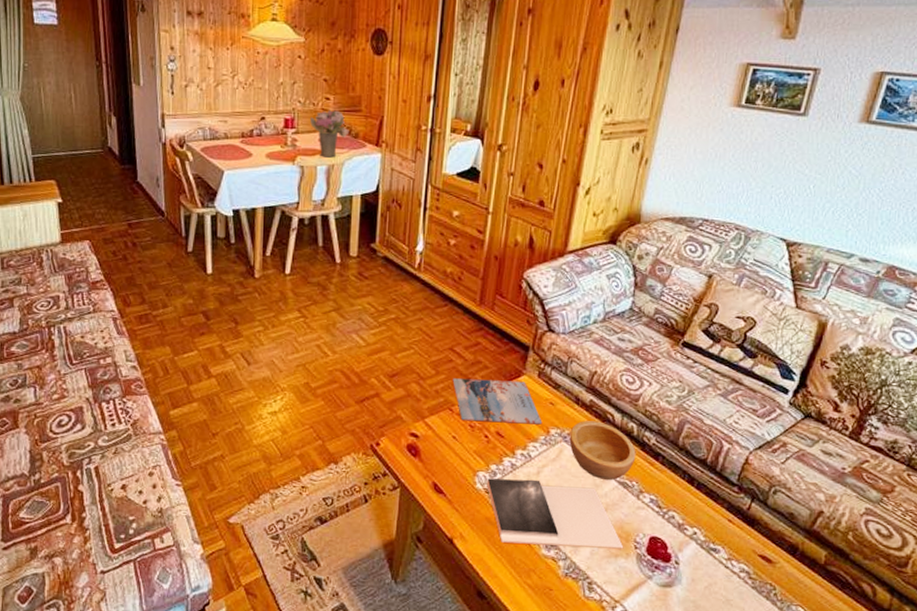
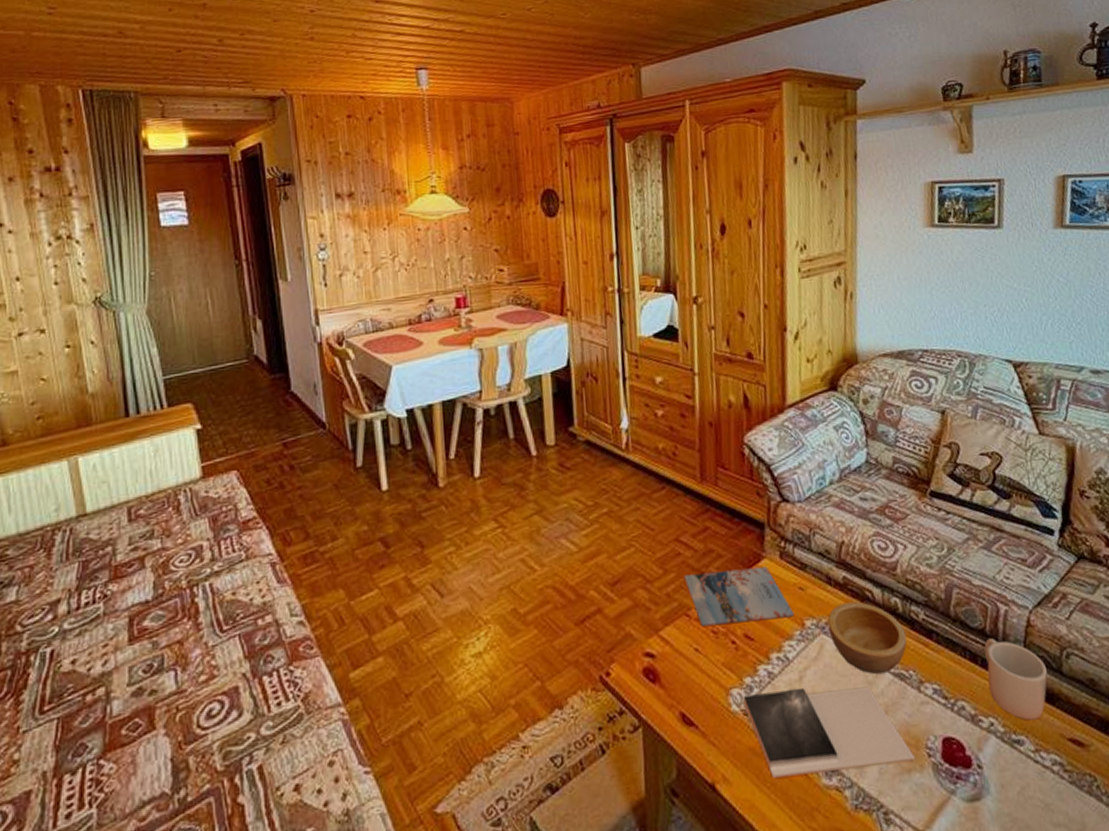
flower bouquet: present [310,110,350,158] -> none [484,281,530,336]
mug: none [699,468,755,536] -> present [984,638,1048,721]

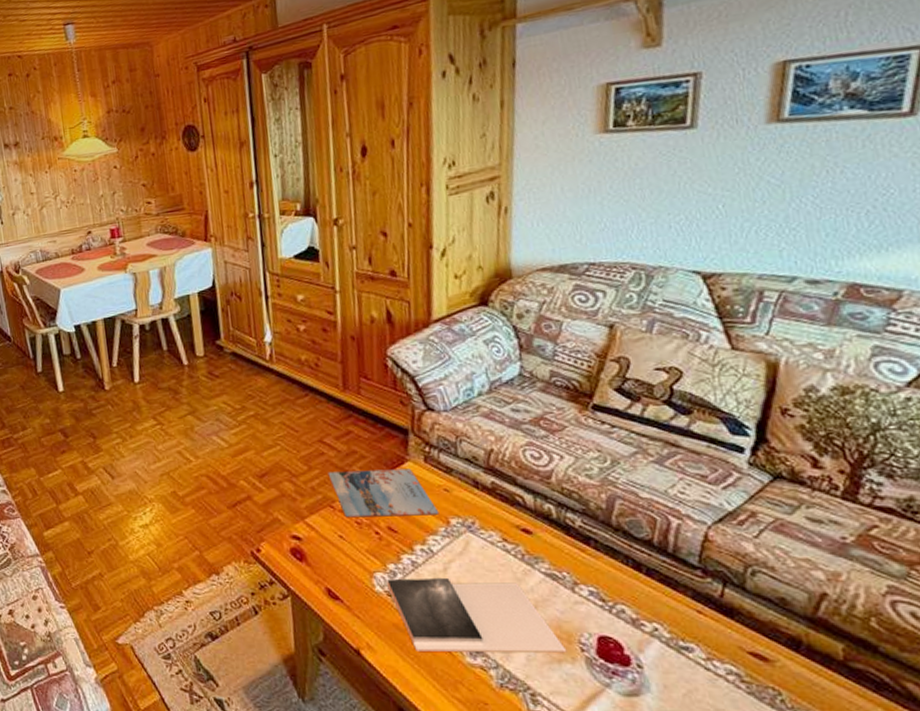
bowl: present [827,602,907,674] -> none [474,505,561,572]
mug: present [984,638,1048,721] -> none [650,550,727,630]

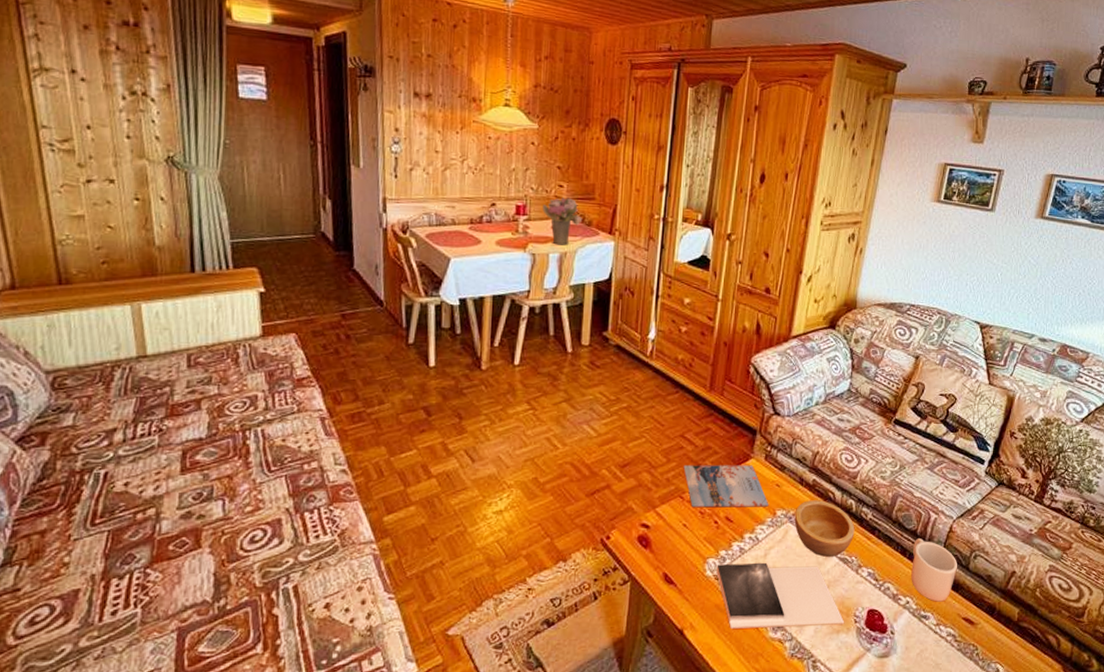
flower bouquet: none [135,212,176,261] -> present [543,197,583,245]
bowl: none [474,505,561,572] -> present [794,500,855,557]
mug: none [650,550,727,630] -> present [911,538,958,602]

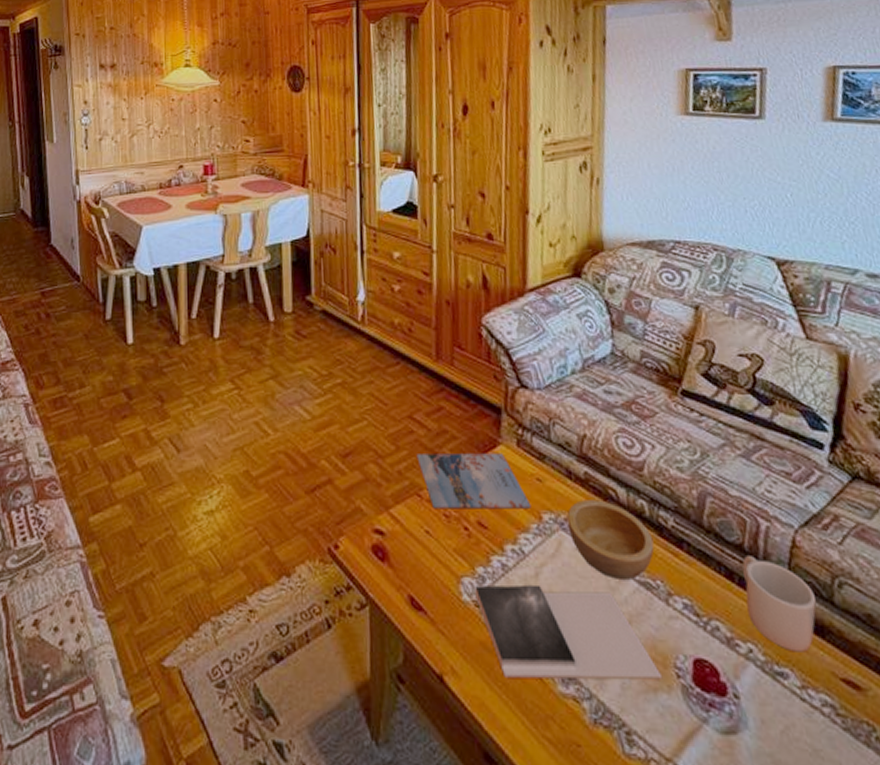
flower bouquet: present [543,197,583,245] -> none [231,152,273,203]

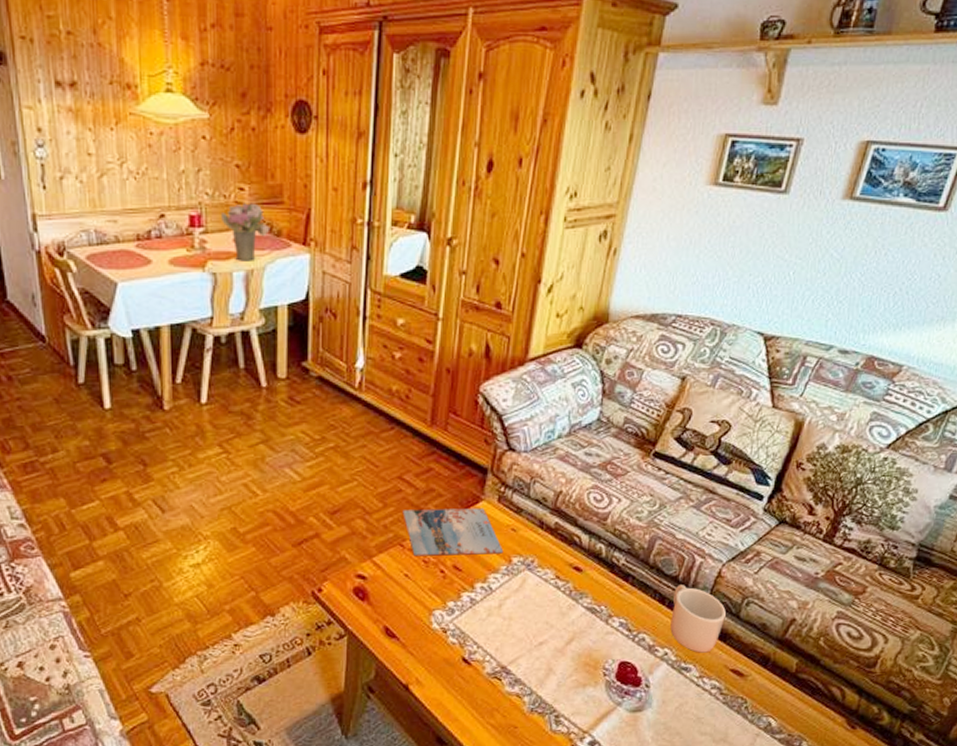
flower bouquet: none [231,152,273,203] -> present [221,203,270,261]
book: present [474,584,663,679] -> none [444,613,592,684]
bowl: present [566,500,655,579] -> none [533,545,605,607]

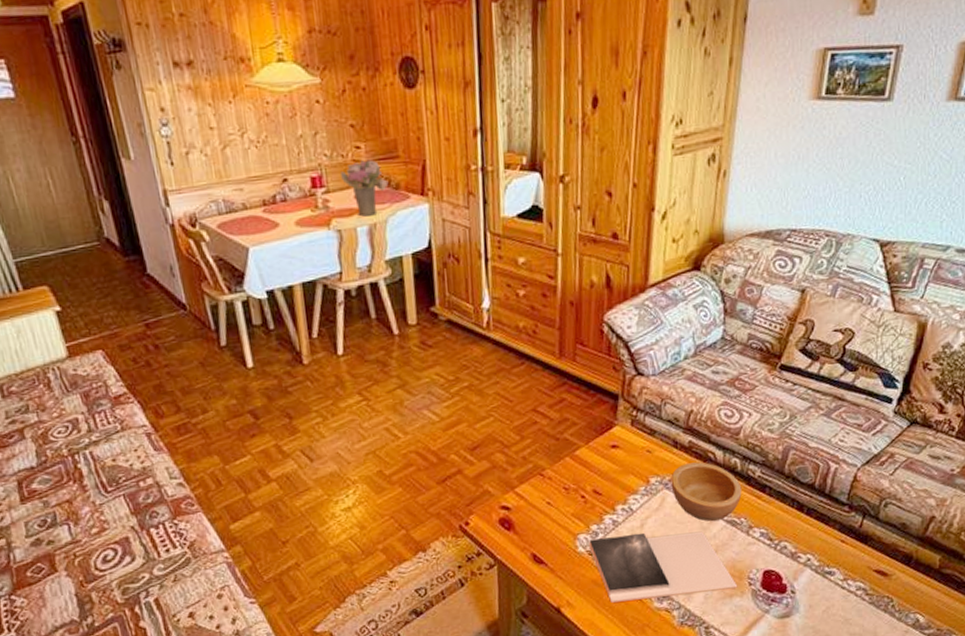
magazine: present [402,508,504,557] -> none [539,433,641,485]
book: none [444,613,592,684] -> present [589,531,738,603]
bowl: none [533,545,605,607] -> present [671,462,742,521]
mug: present [670,585,727,653] -> none [811,491,866,557]

